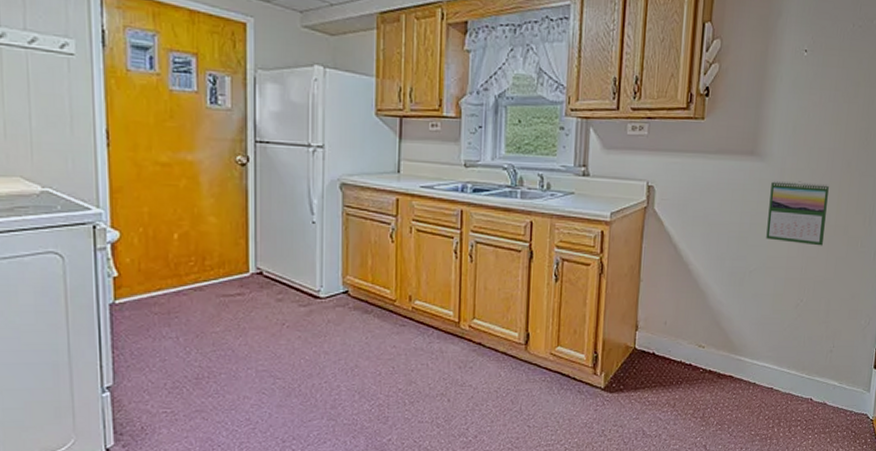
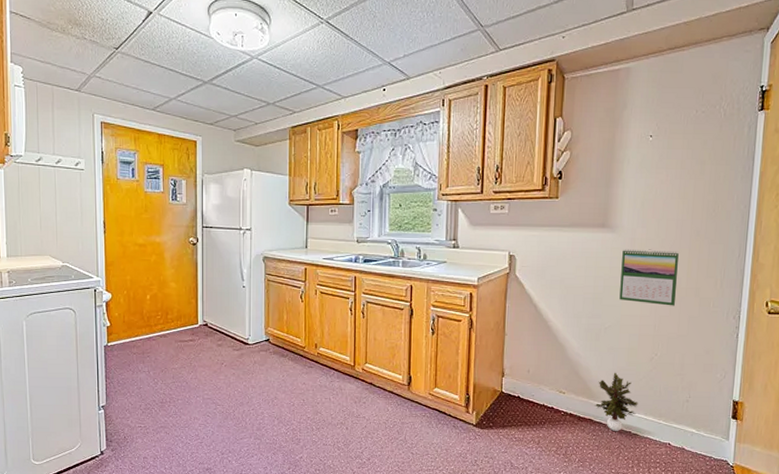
potted plant: none [735,321,782,389] -> present [594,372,638,432]

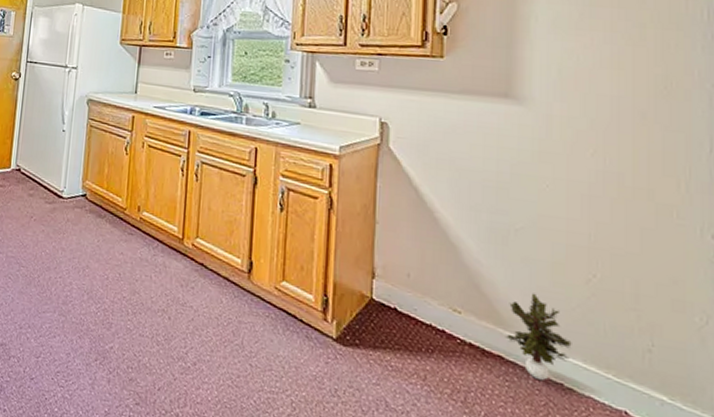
calendar: present [619,249,679,306] -> none [534,127,617,211]

